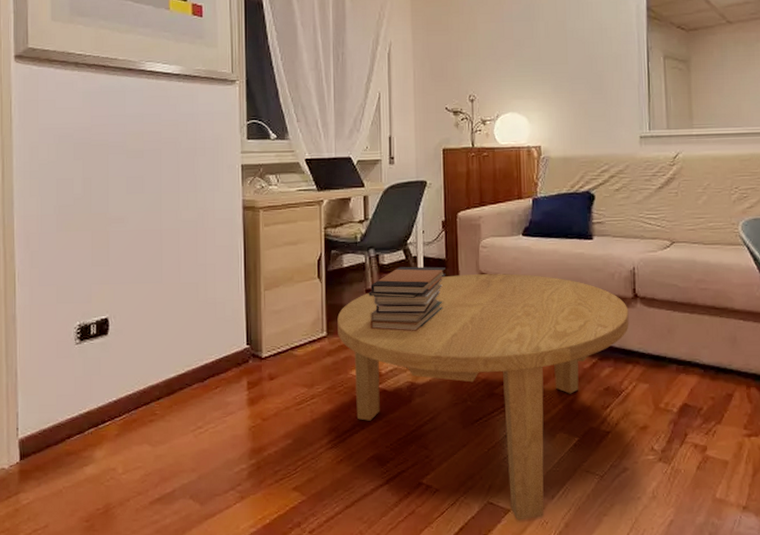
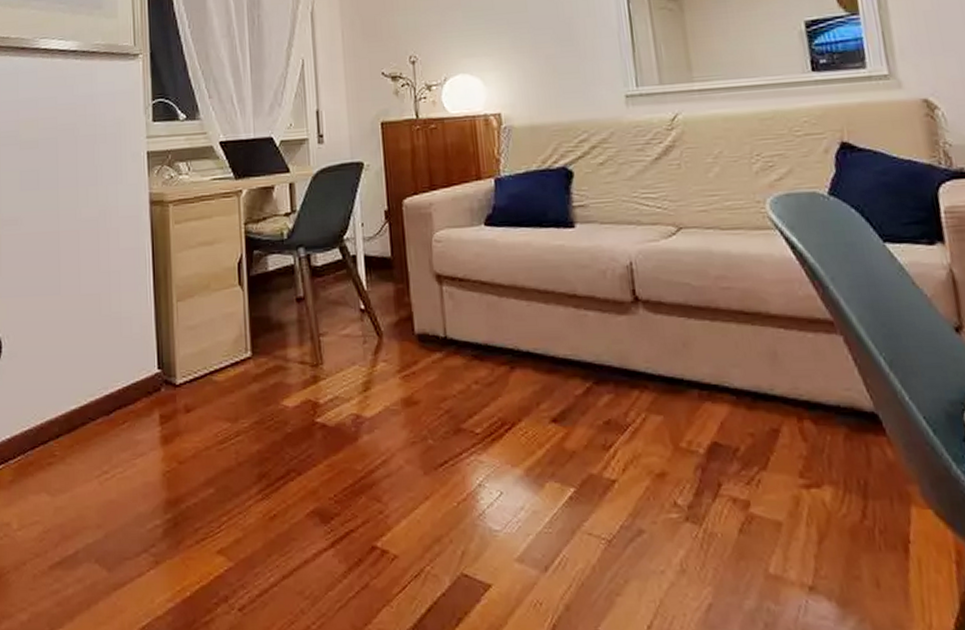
coffee table: present [337,273,629,521] -> none [263,274,631,600]
book stack: present [368,266,446,332] -> none [299,267,392,351]

